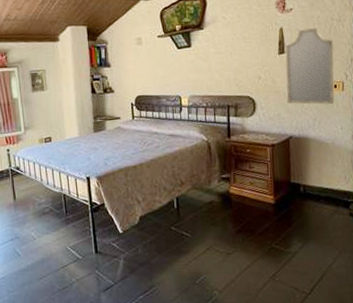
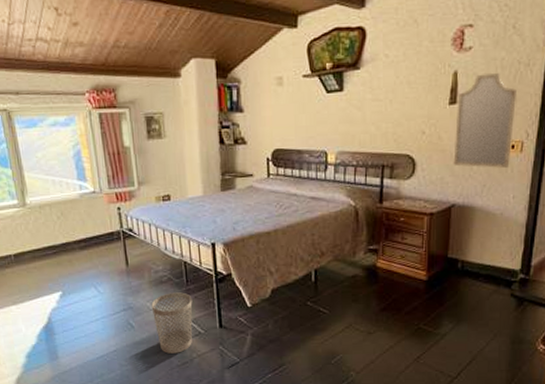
wastebasket: none [35,222,72,279] -> present [151,292,193,354]

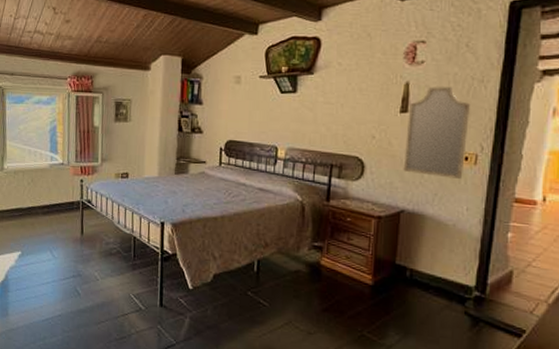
wastebasket: present [151,292,193,354] -> none [98,265,137,327]

